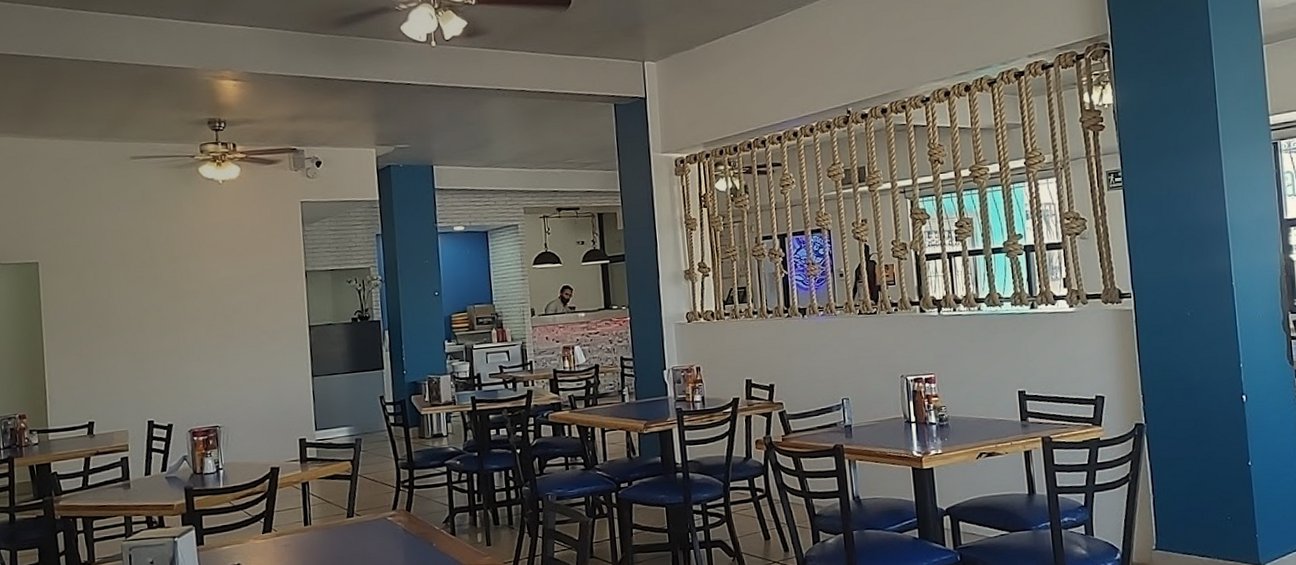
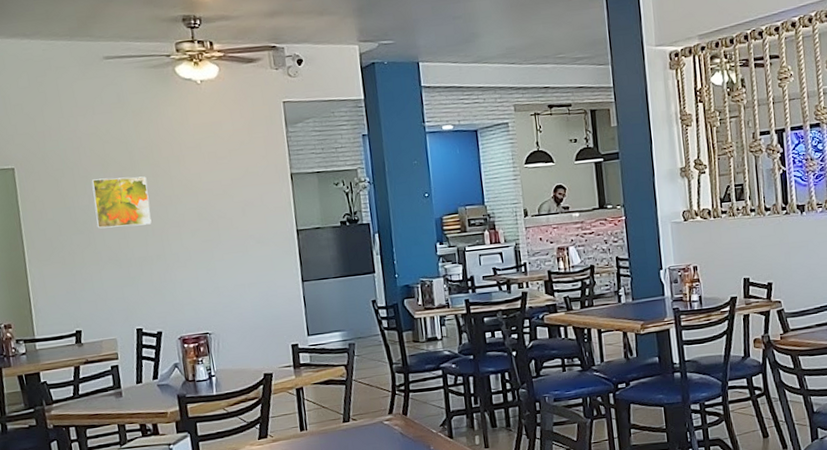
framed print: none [112,272,168,322] -> present [91,176,152,229]

